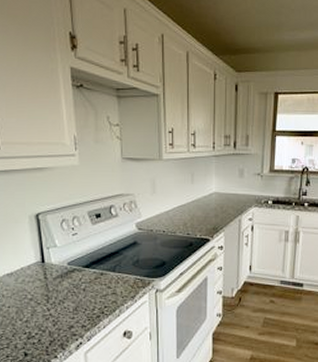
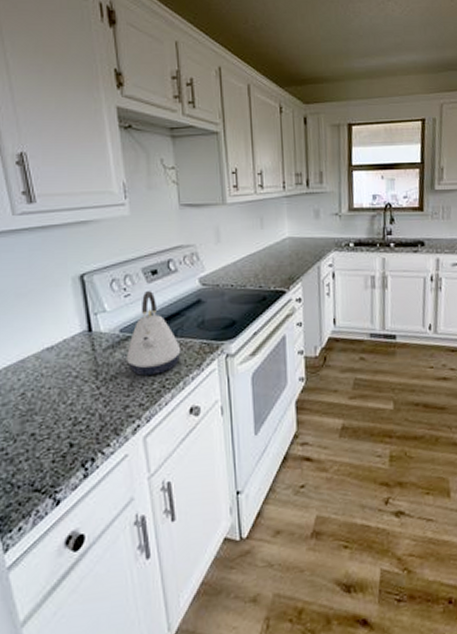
kettle: none [73,232,118,302] -> present [127,291,181,376]

